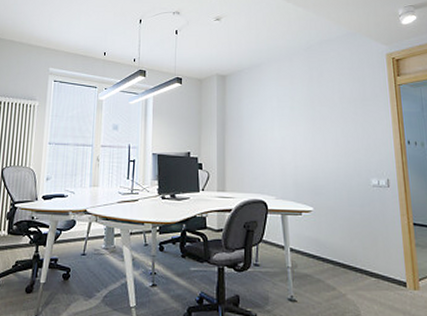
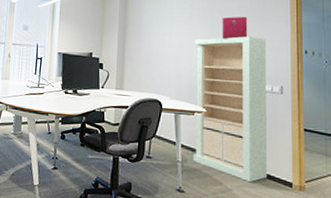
storage cabinet: none [297,129,382,285] -> present [192,36,268,183]
storage bin: none [323,107,351,132] -> present [222,16,248,39]

